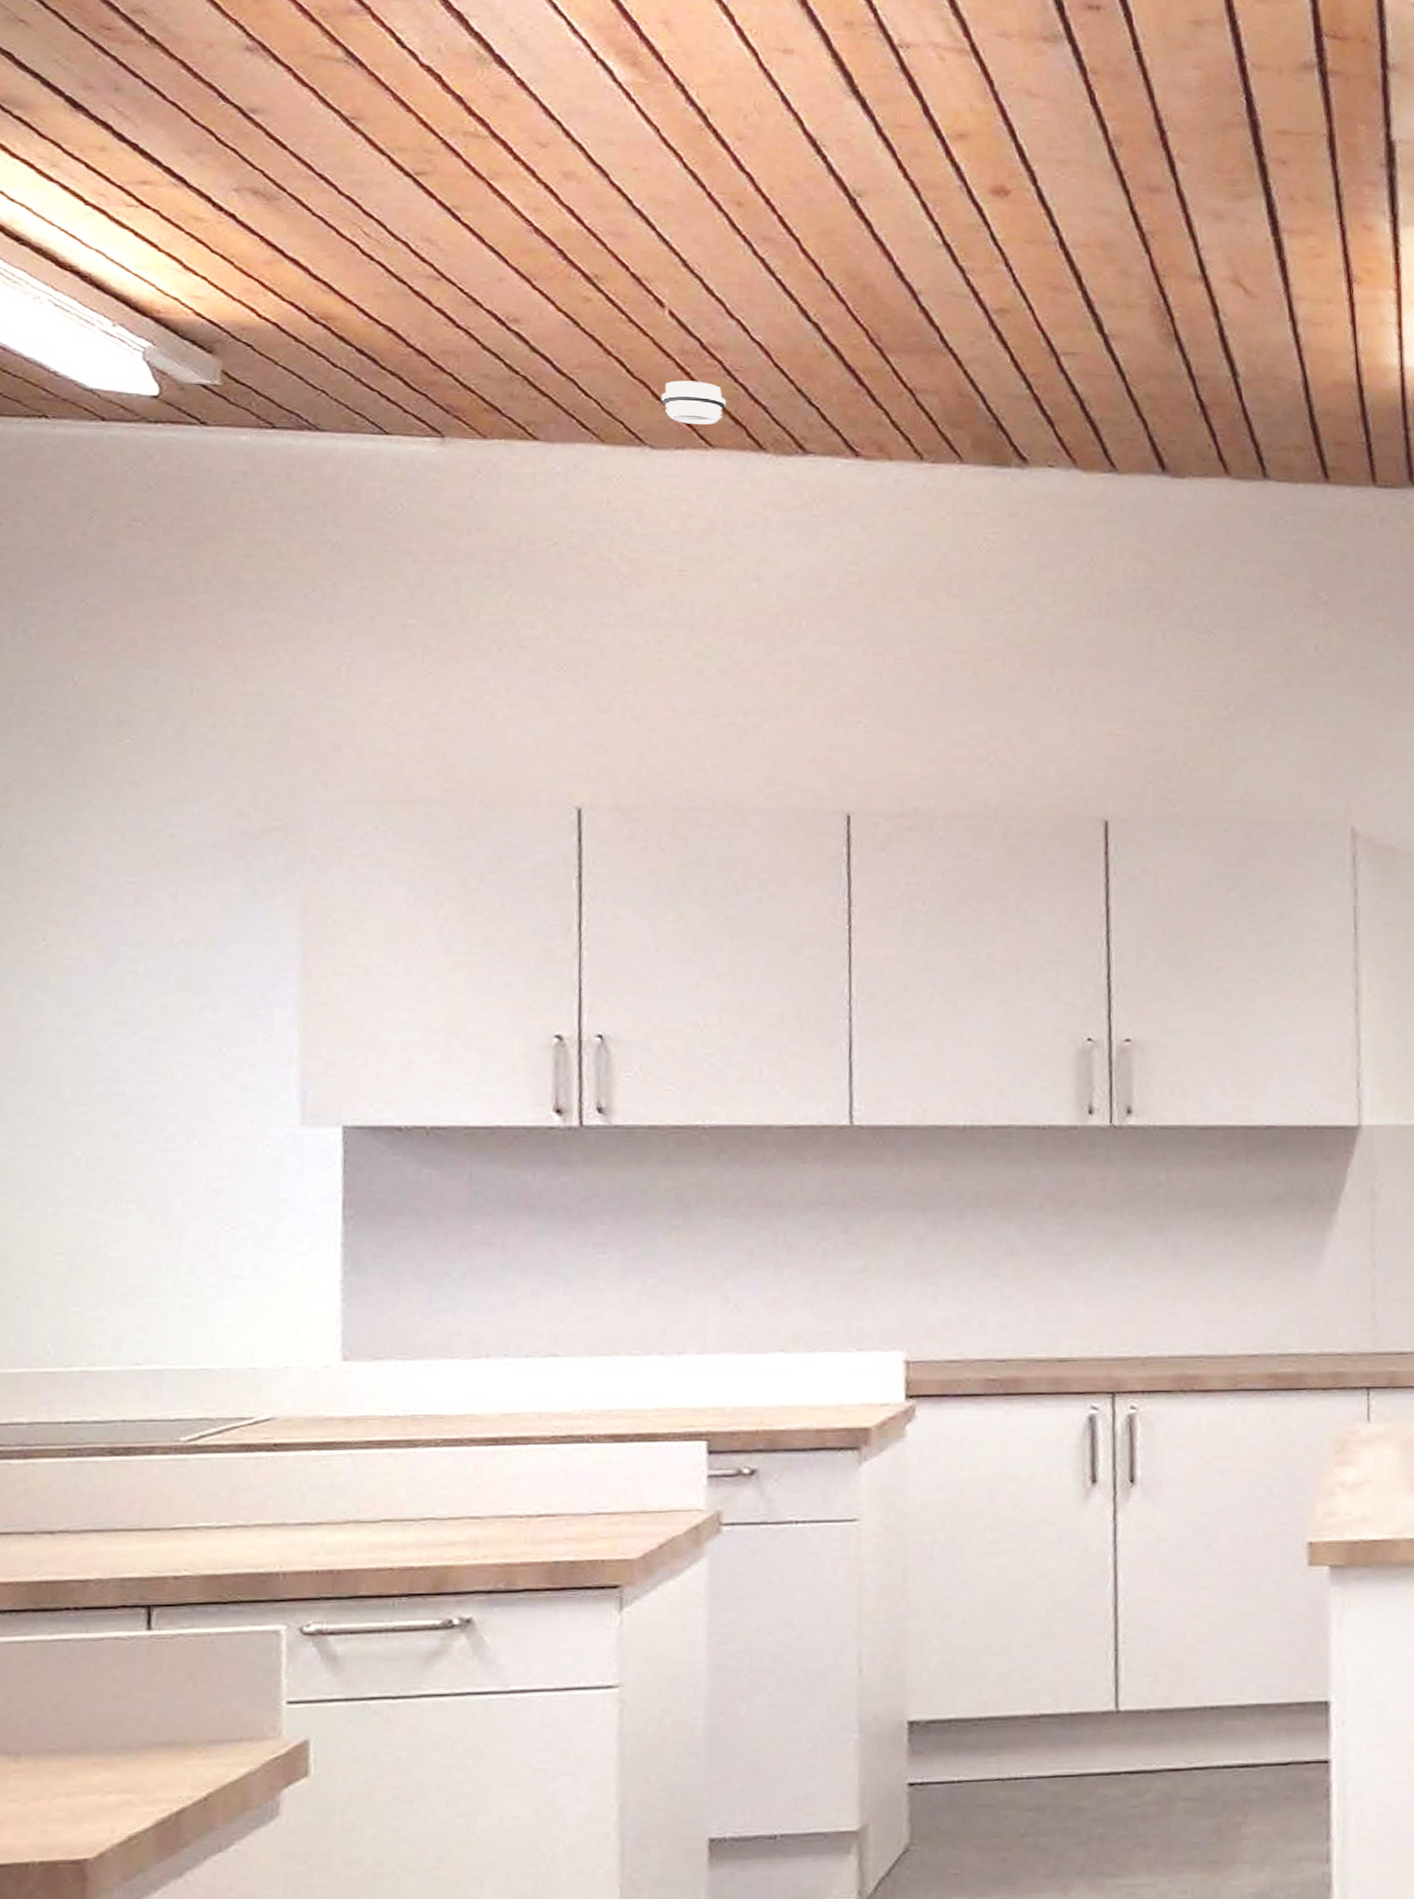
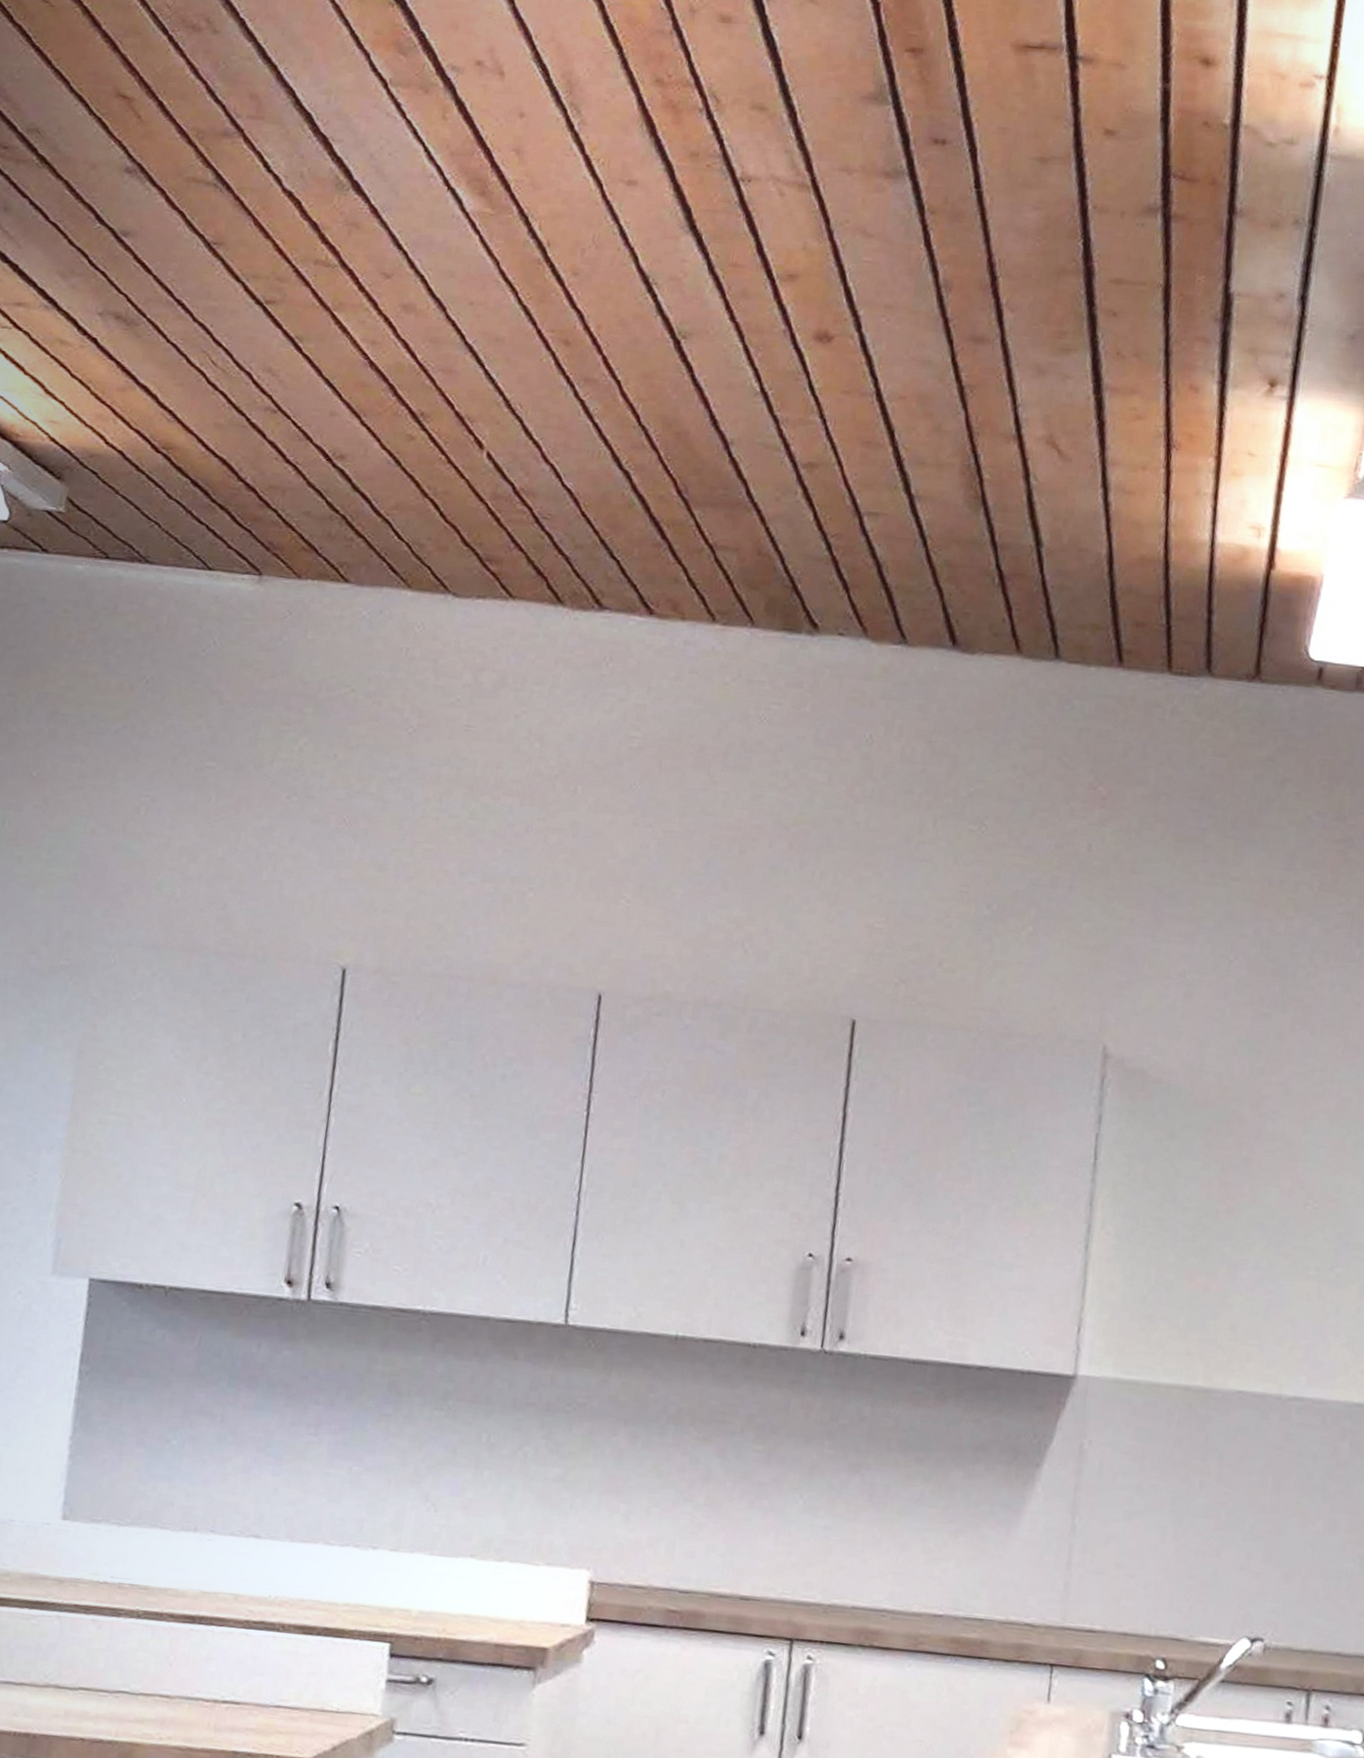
smoke detector: present [661,380,727,425] -> none [469,526,532,574]

